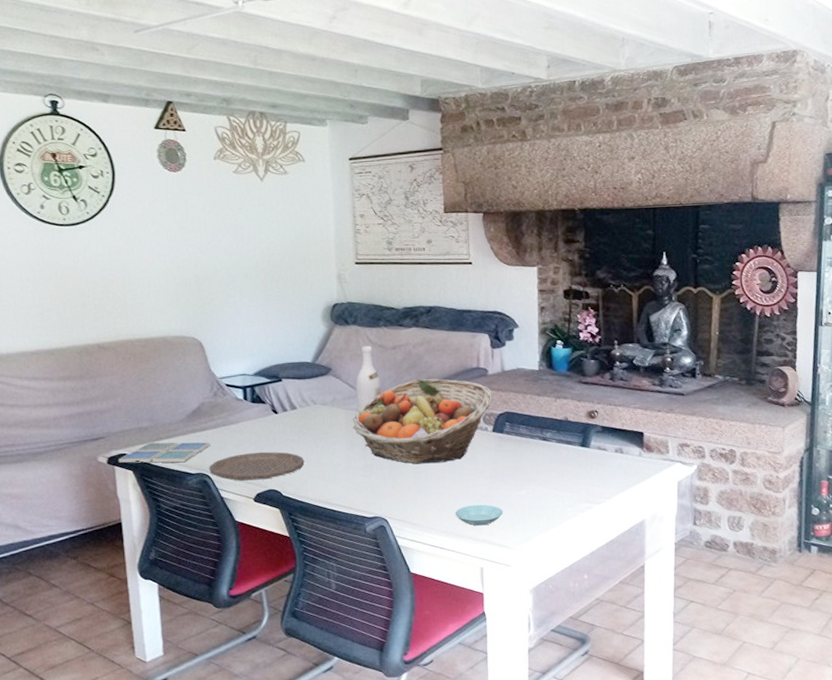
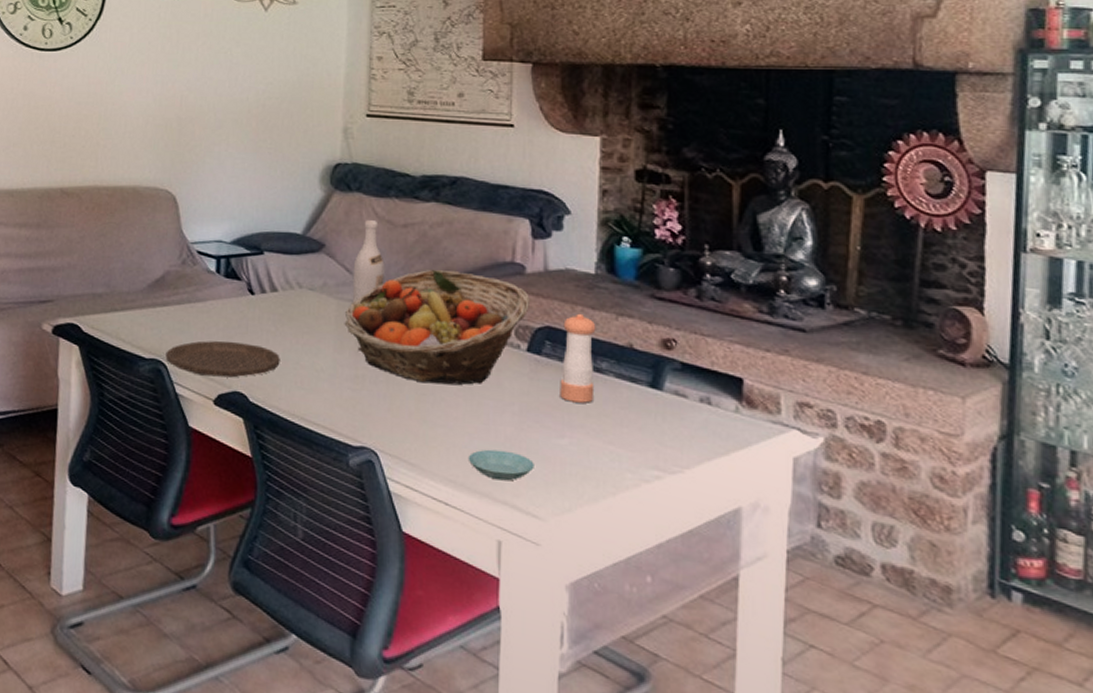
drink coaster: present [118,442,211,463] -> none [64,314,172,343]
pepper shaker: none [518,400,543,464] -> present [560,313,596,403]

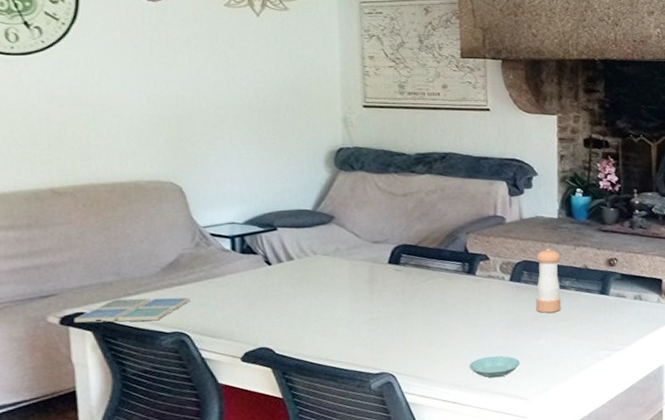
drink coaster: none [64,314,172,343] -> present [73,297,191,323]
plate: present [165,341,280,378] -> none [188,306,302,339]
fruit basket: present [344,269,529,385] -> none [357,227,510,316]
wine bottle: present [352,220,385,302] -> none [361,193,390,260]

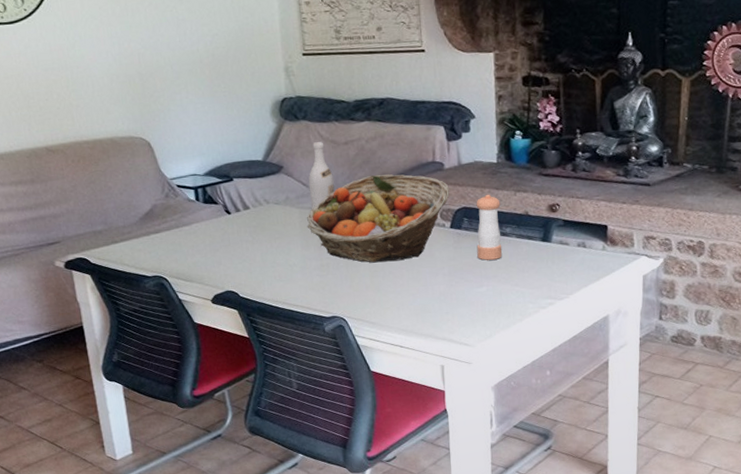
drink coaster: present [73,297,191,323] -> none [75,244,166,267]
fruit basket: none [357,227,510,316] -> present [307,174,450,263]
wine bottle: none [361,193,390,260] -> present [308,142,335,209]
saucer: present [469,355,520,378] -> none [414,302,463,324]

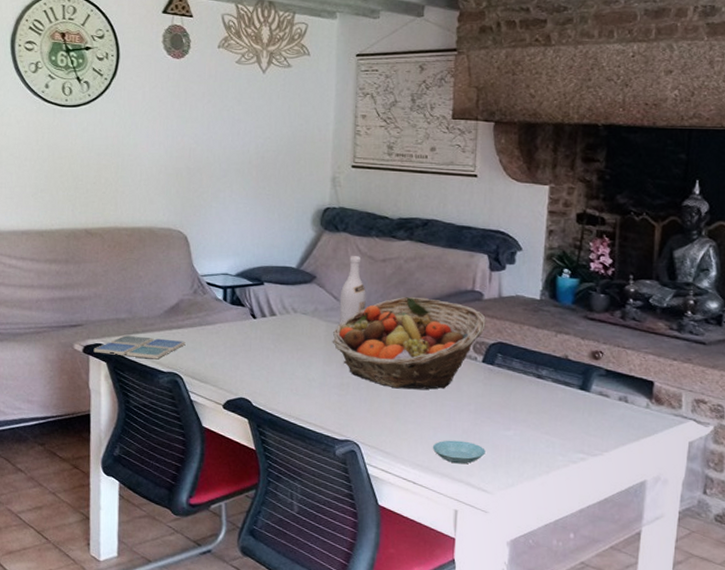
drink coaster: none [75,244,166,267] -> present [93,335,186,360]
saucer: none [414,302,463,324] -> present [432,440,485,464]
pepper shaker: present [476,194,502,260] -> none [508,331,539,403]

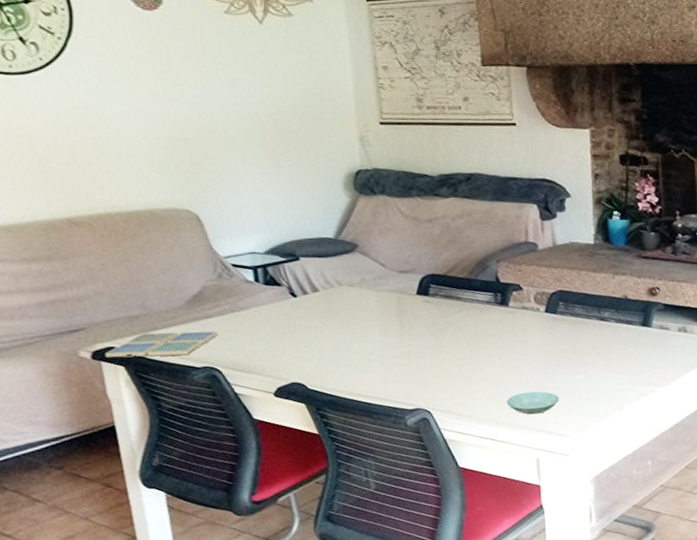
fruit basket: present [332,296,486,390] -> none [385,254,544,350]
wine bottle: present [339,256,366,324] -> none [387,219,417,291]

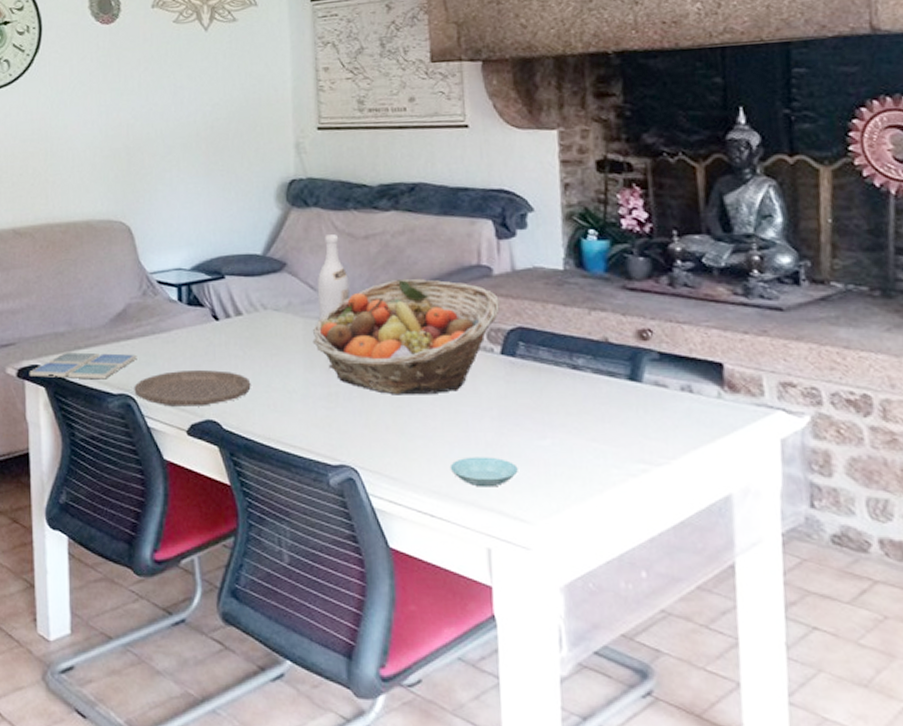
plate: none [217,340,332,374] -> present [134,369,251,407]
fruit basket: none [385,254,544,350] -> present [312,278,500,395]
wine bottle: none [387,219,417,291] -> present [317,234,350,319]

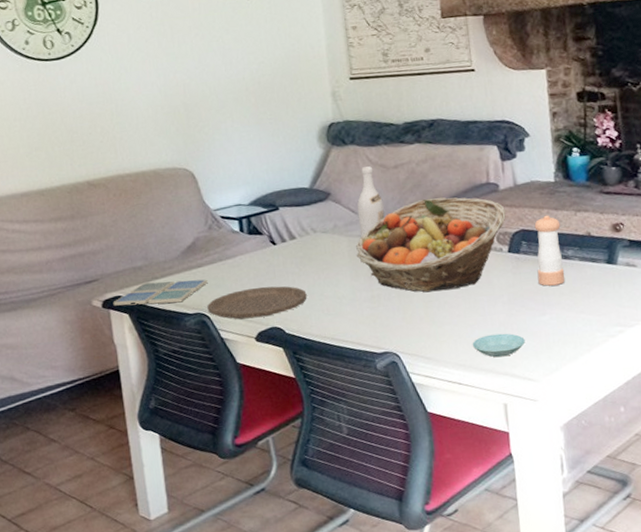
pepper shaker: none [535,311,573,402] -> present [534,215,565,286]

